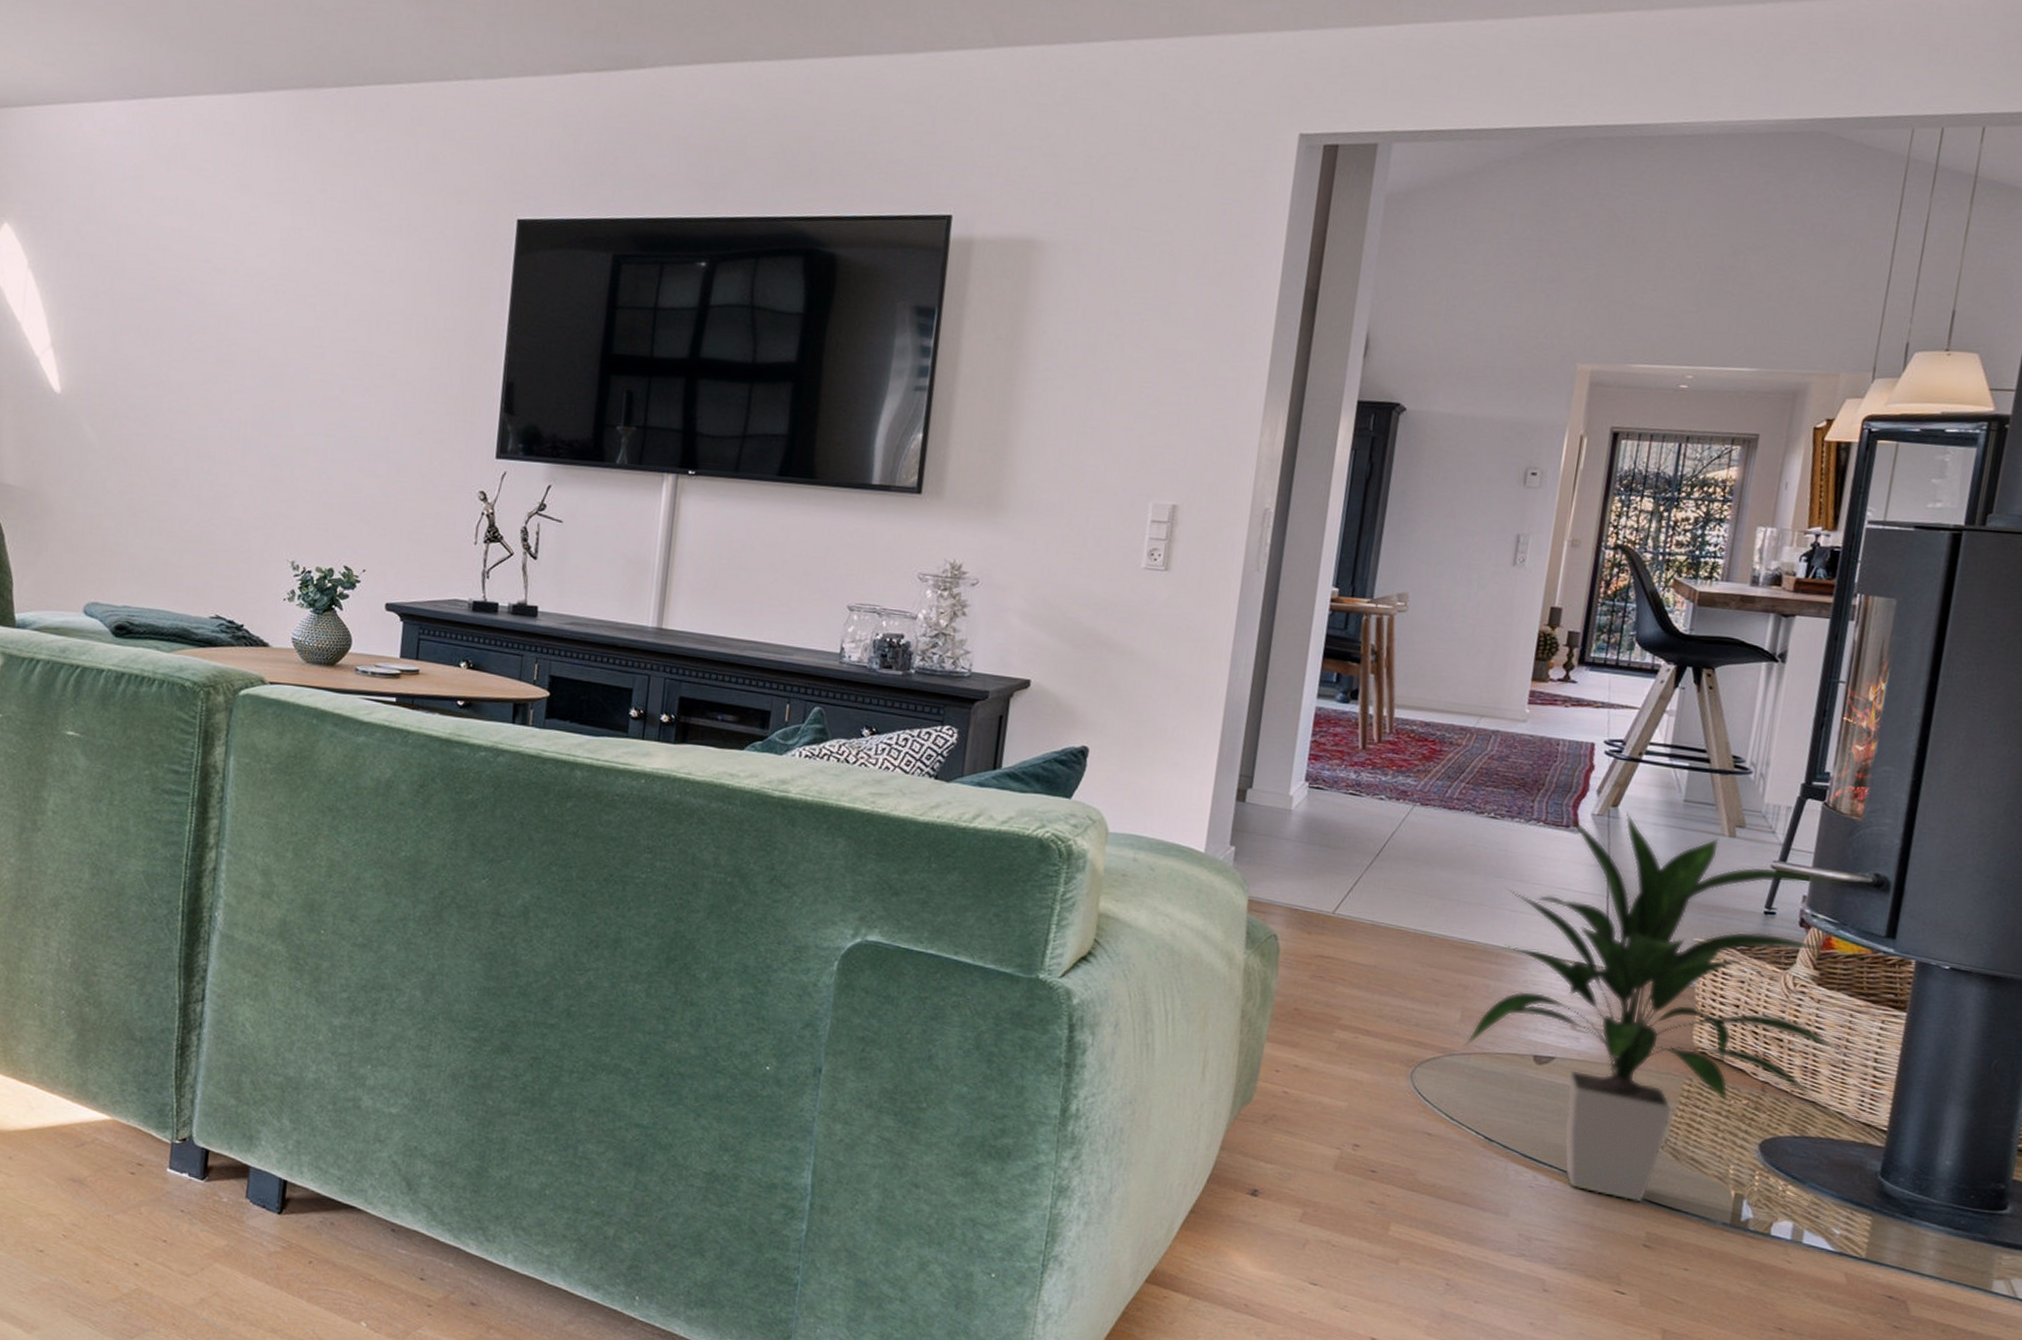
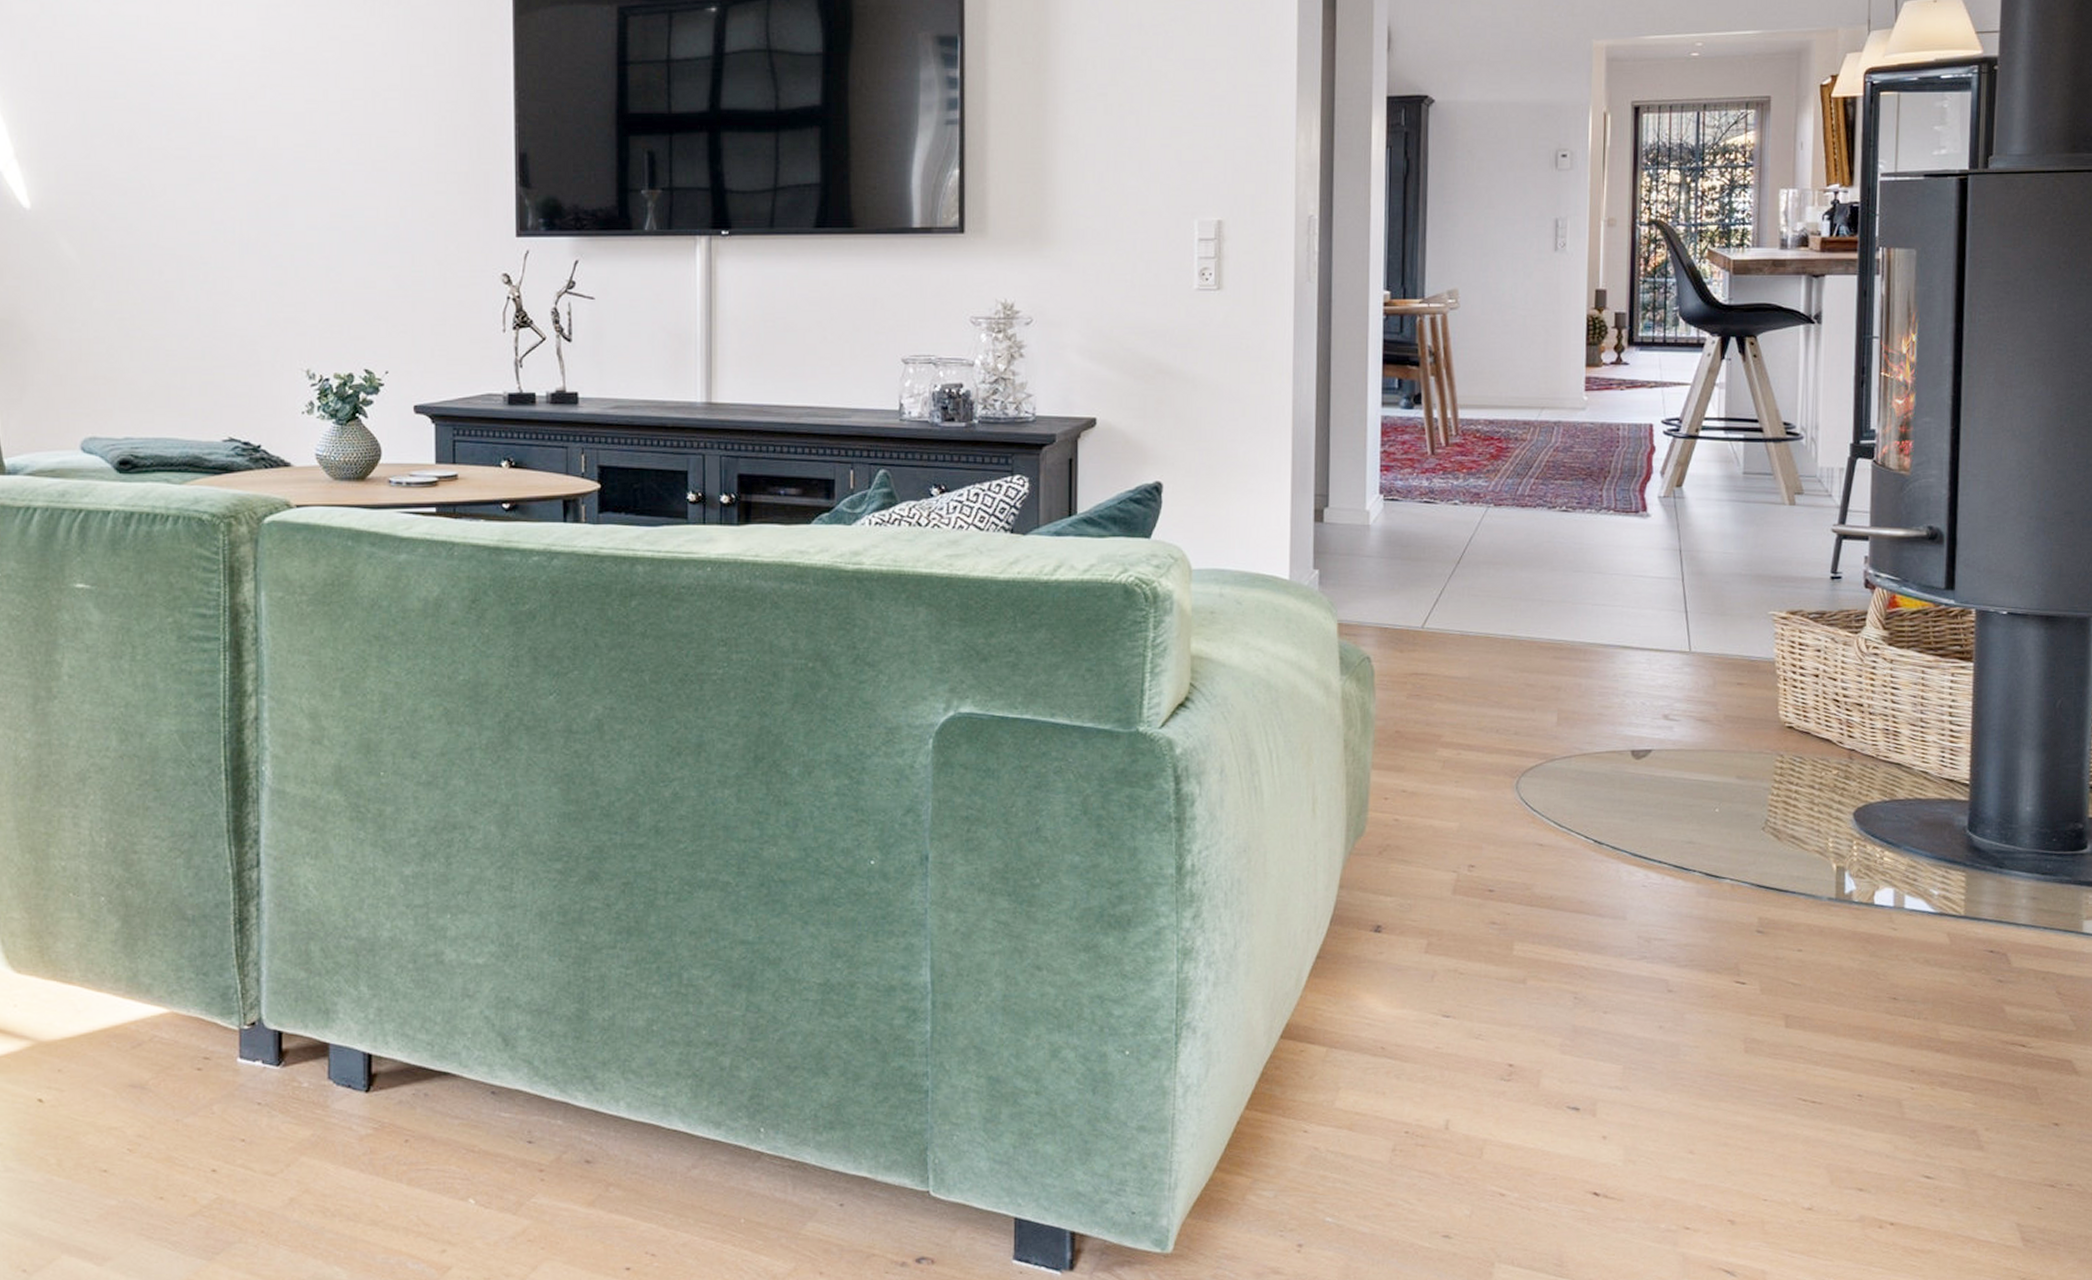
indoor plant: present [1464,804,1847,1202] -> none [1564,490,1920,888]

